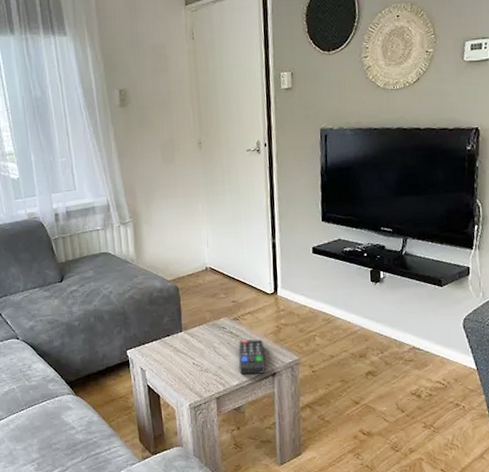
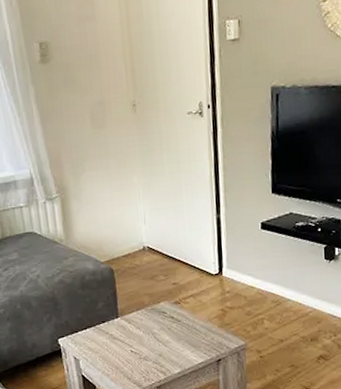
remote control: present [238,339,265,375] -> none [180,324,209,362]

